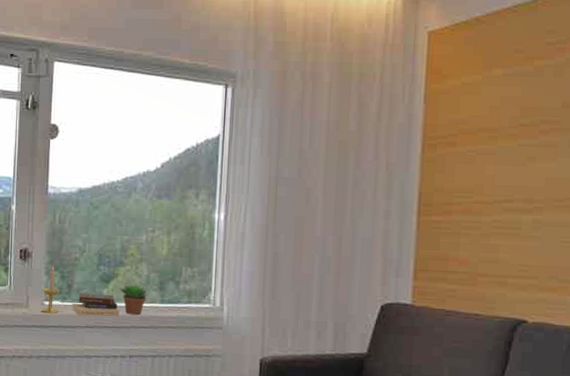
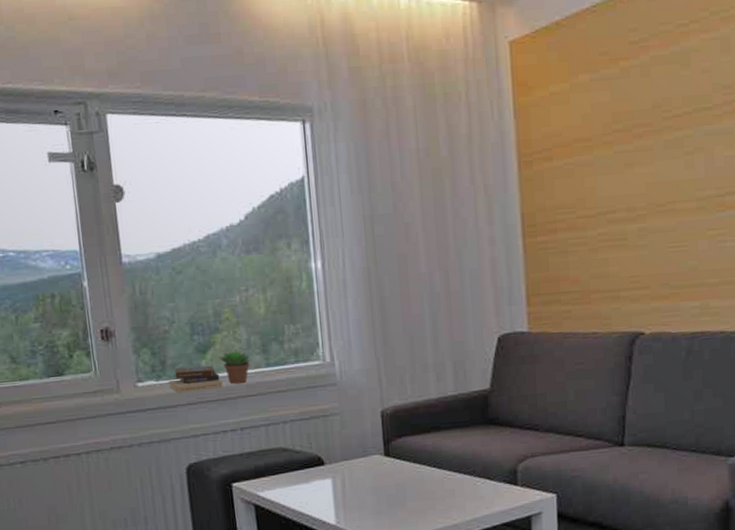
candlestick: present [41,265,61,314] -> none [133,342,155,396]

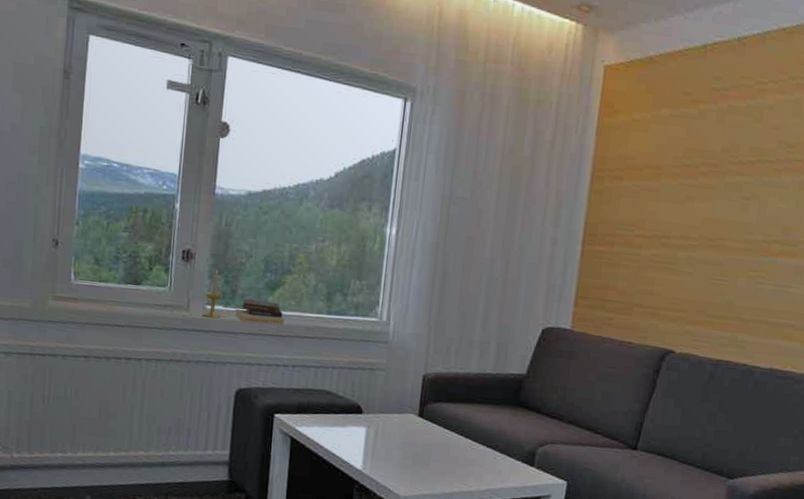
candlestick: none [133,342,155,396] -> present [202,268,224,319]
succulent plant: present [219,350,251,385] -> none [286,293,315,326]

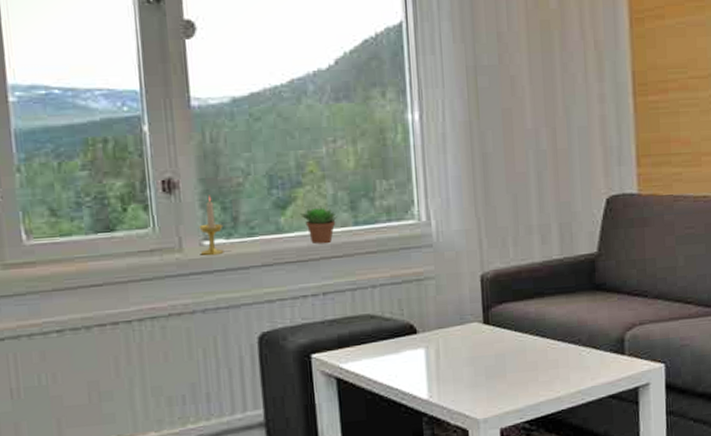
books: present [234,299,285,325] -> none [240,222,304,253]
succulent plant: none [286,293,315,326] -> present [300,207,337,245]

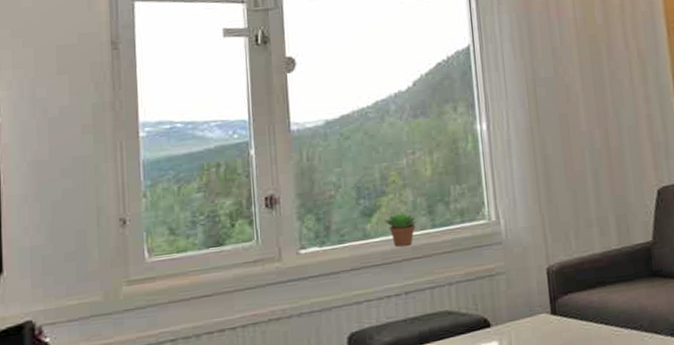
candlestick: present [199,195,224,256] -> none [296,208,318,264]

